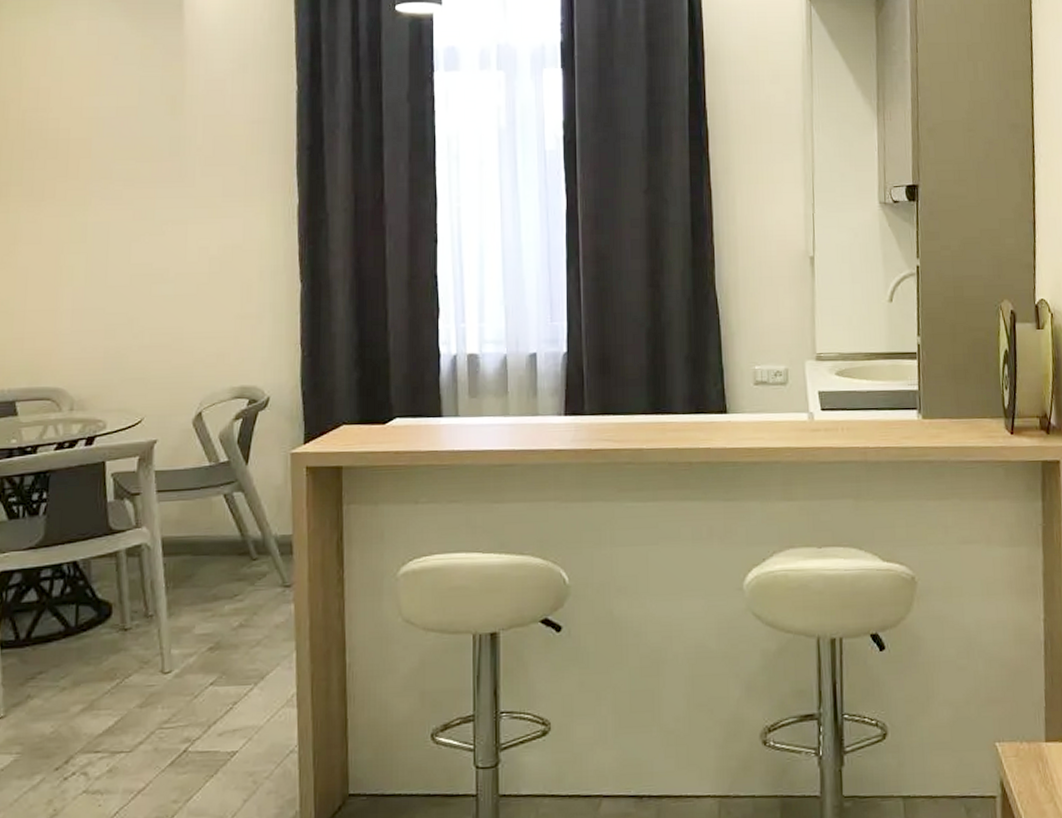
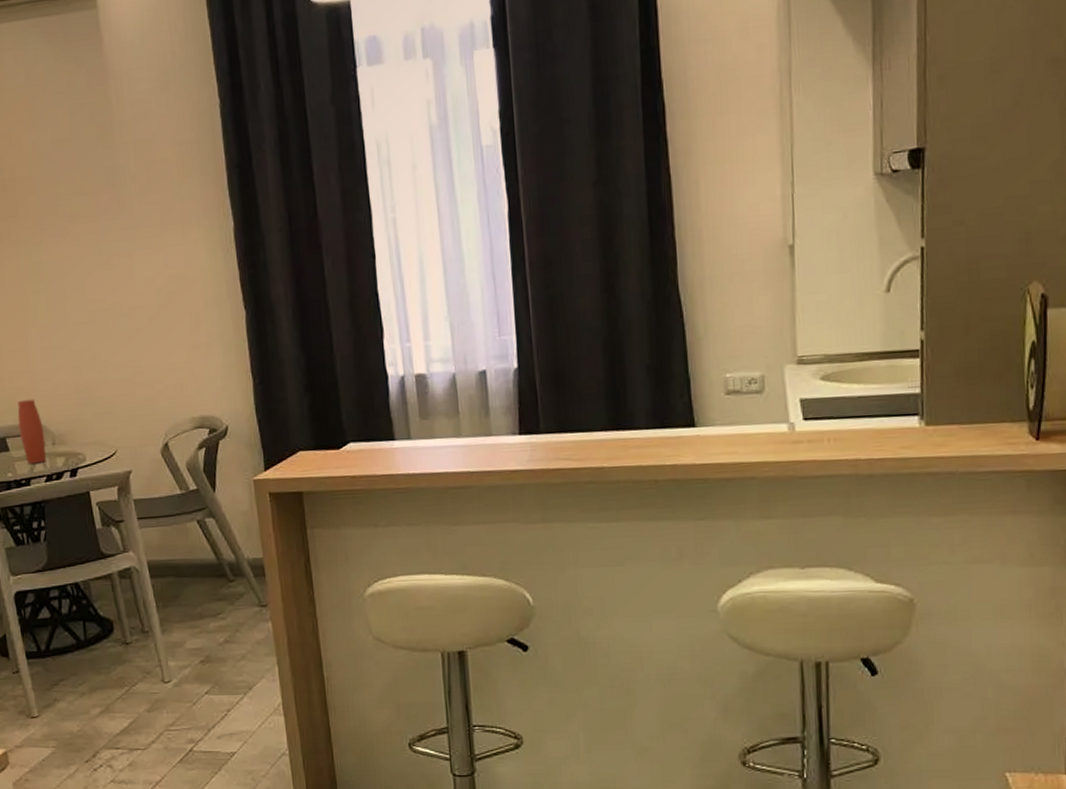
vase: none [32,361,63,430] -> present [17,399,47,464]

